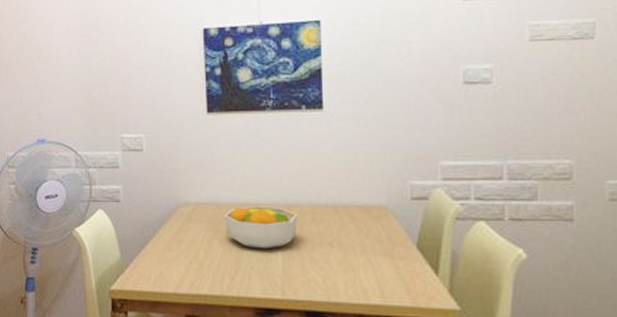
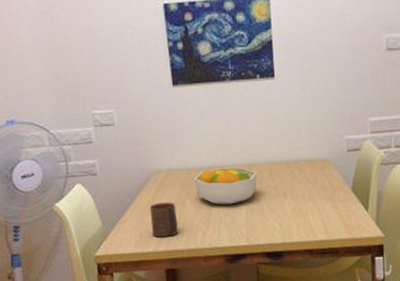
cup: none [172,238,203,278] -> present [149,202,179,238]

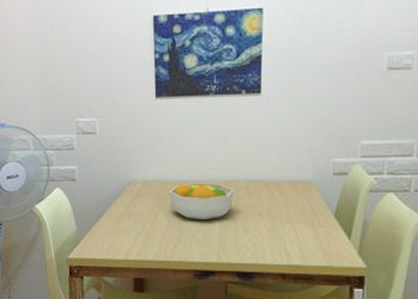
cup: present [149,202,179,238] -> none [123,212,150,247]

